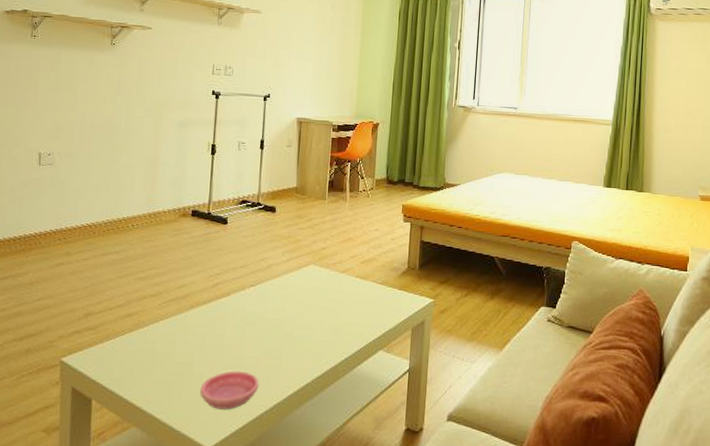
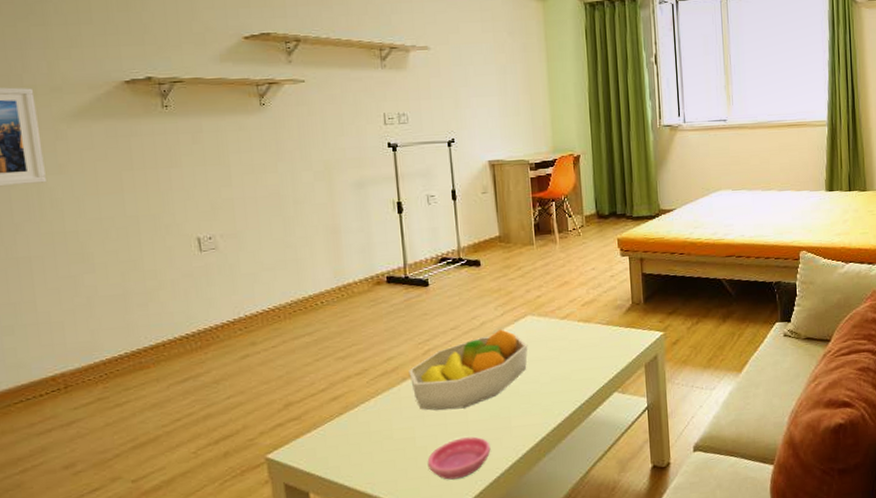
fruit bowl: none [197,274,307,343] -> present [408,329,528,411]

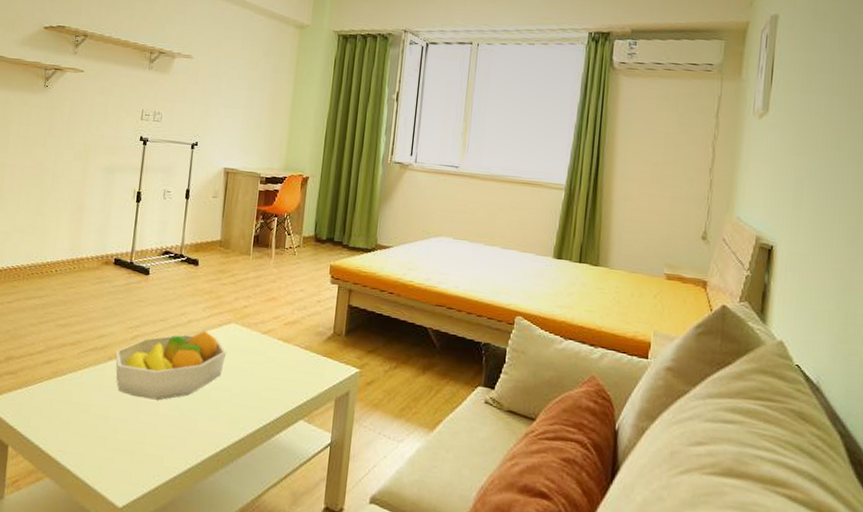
saucer: present [427,436,491,480] -> none [114,428,174,469]

